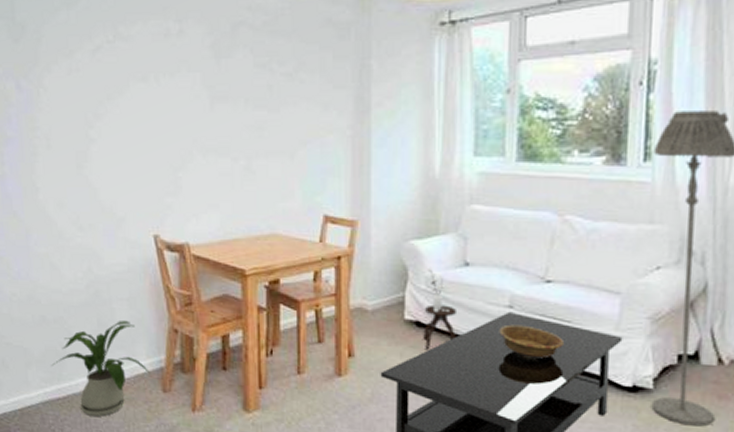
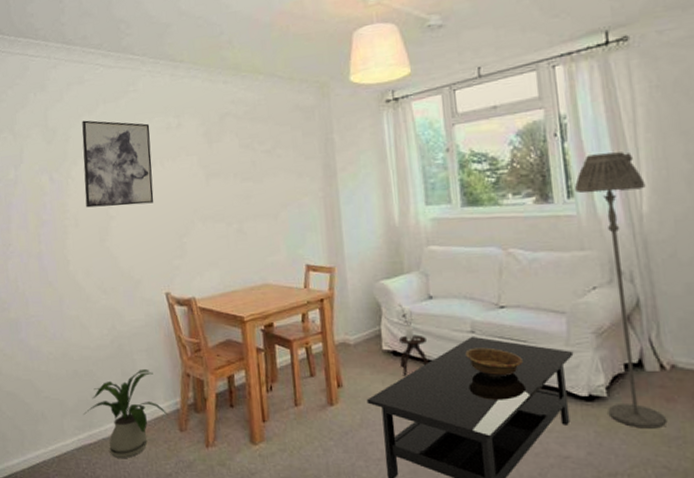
wall art: none [58,16,145,127] -> present [82,120,154,208]

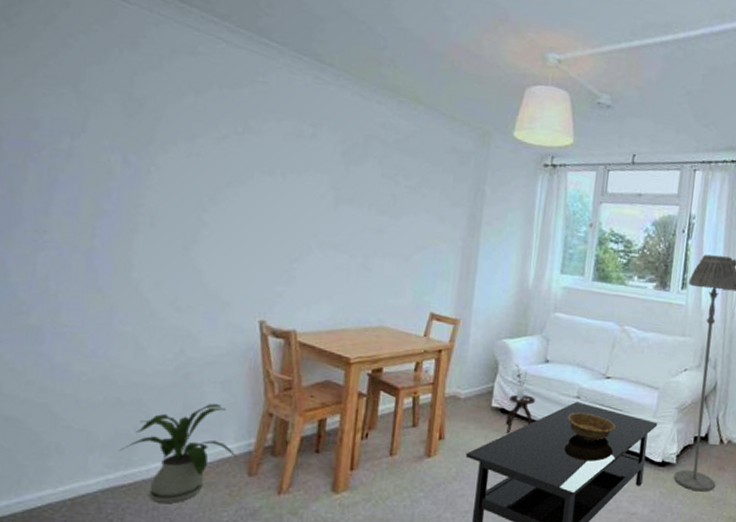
wall art: present [82,120,154,208] -> none [170,100,276,217]

